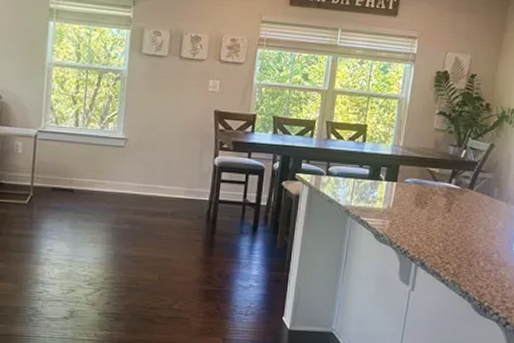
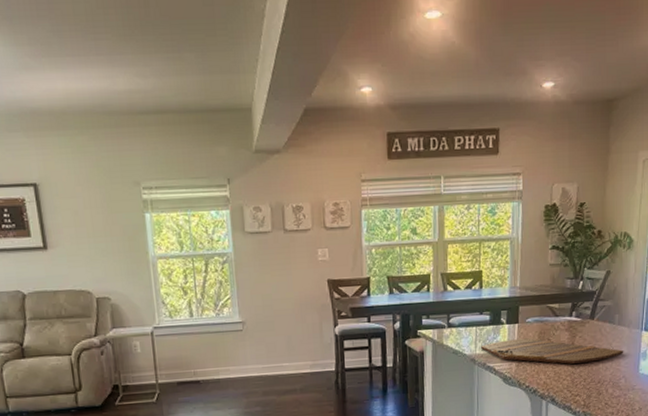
cutting board: none [357,196,500,232] -> present [481,338,624,365]

